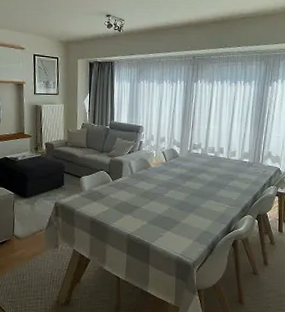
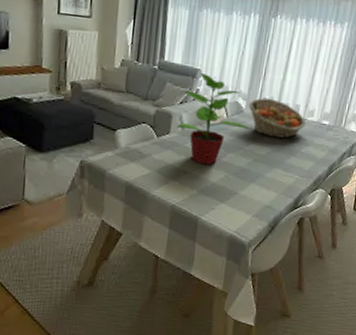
potted plant: none [127,129,186,200] -> present [177,73,252,165]
fruit basket: none [182,144,230,175] -> present [249,98,306,139]

